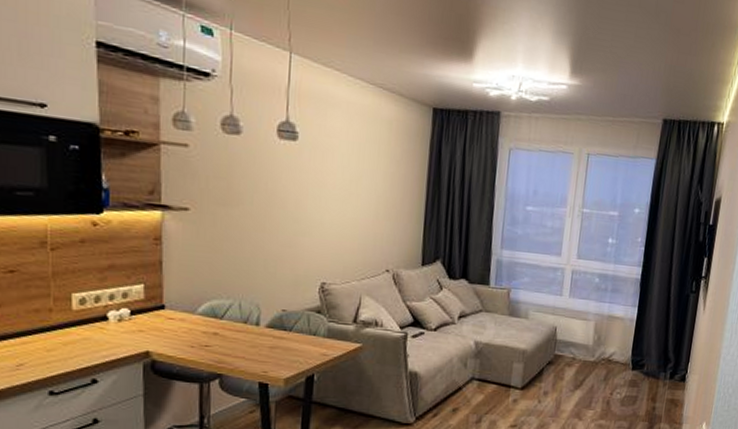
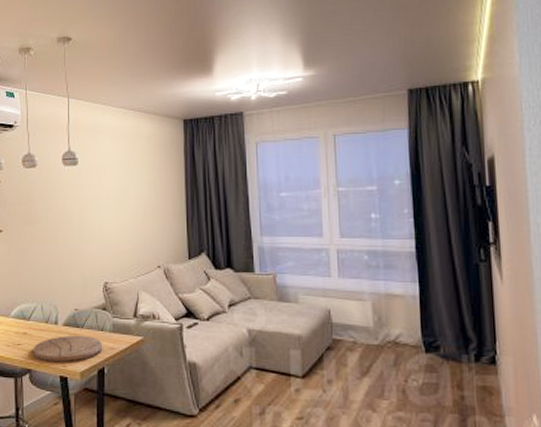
cutting board: none [225,338,314,369] -> present [33,335,103,363]

